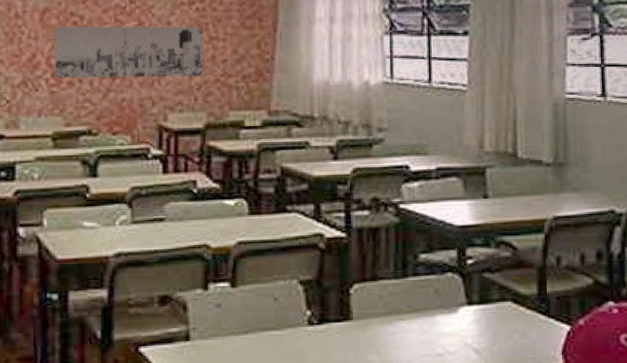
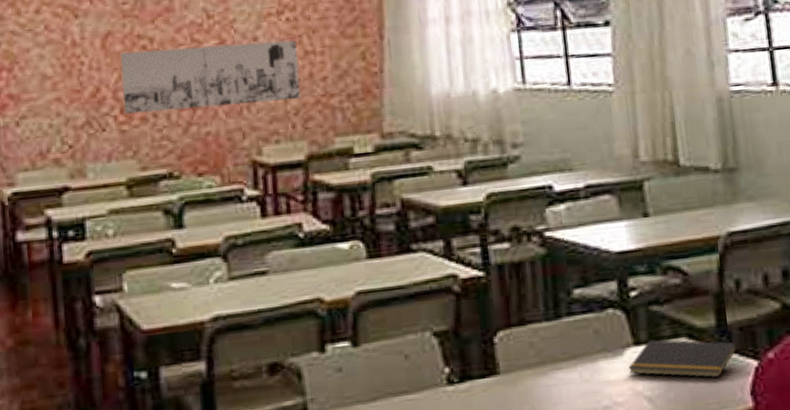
notepad: none [461,301,554,338] -> present [629,339,738,379]

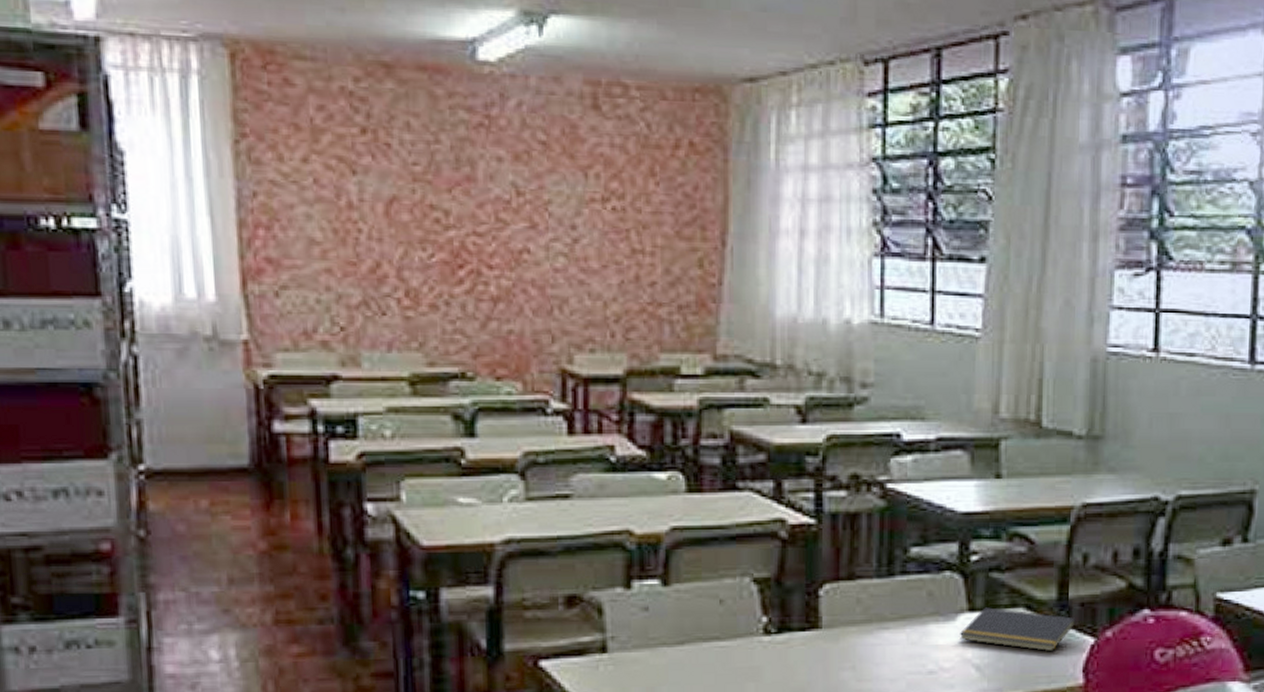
wall art: present [120,40,301,114] -> none [407,224,624,305]

